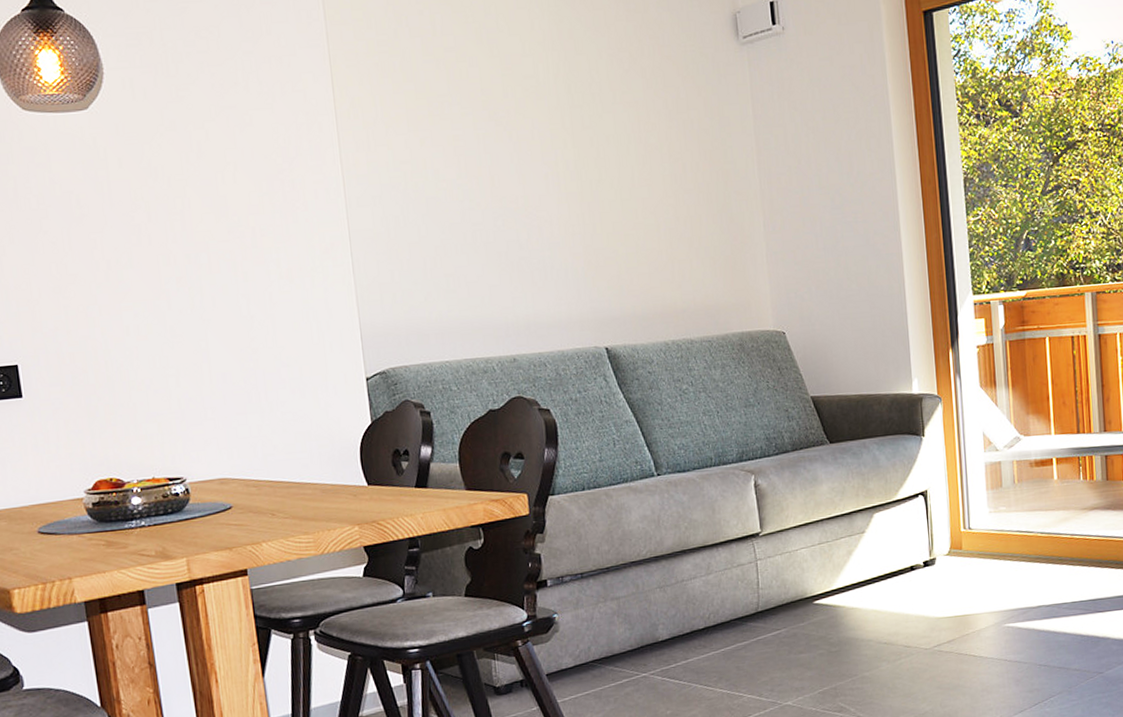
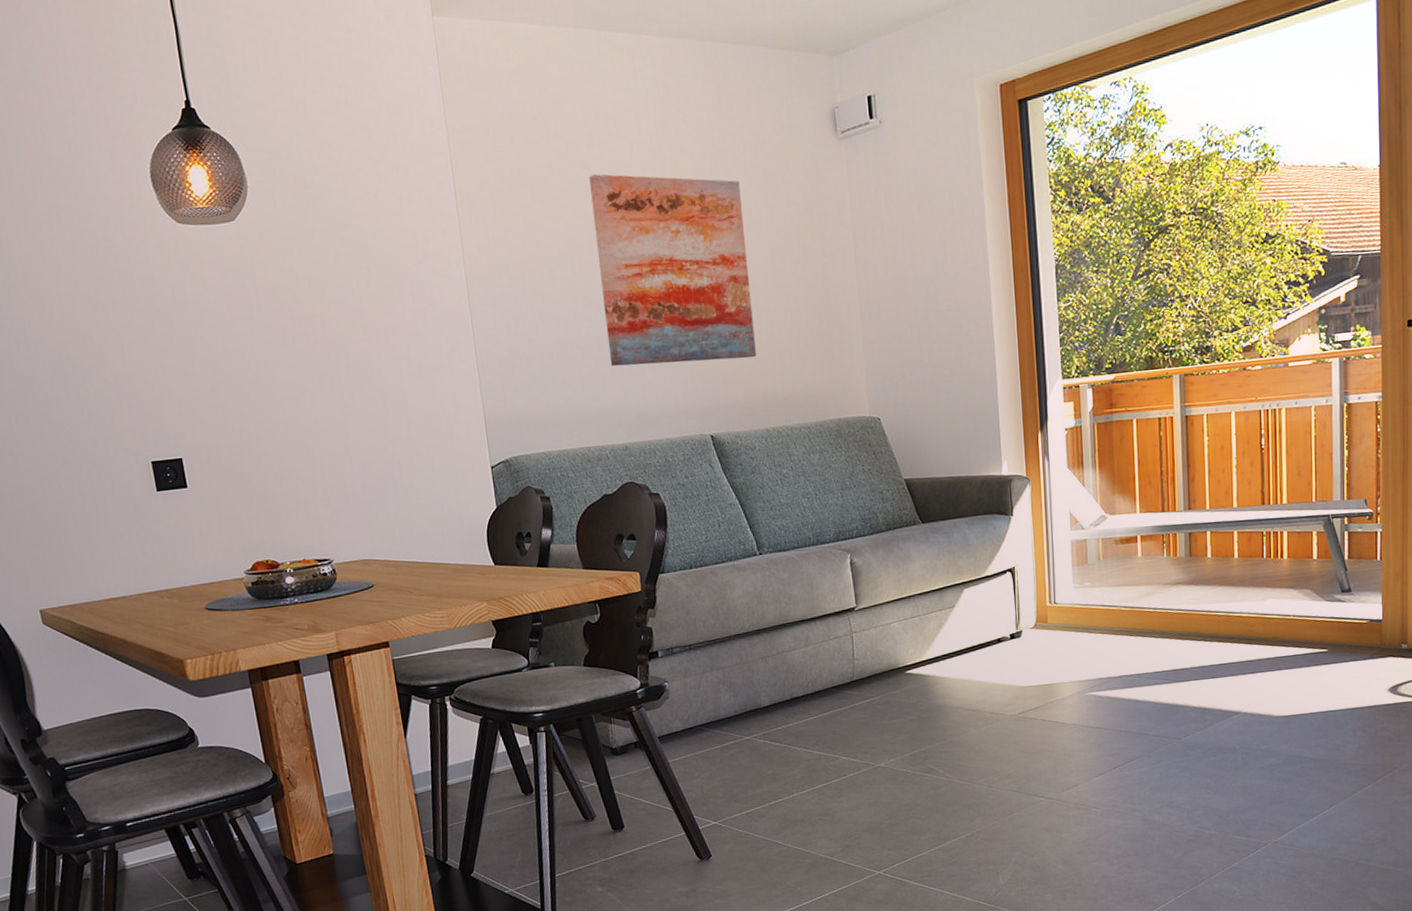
wall art: none [478,72,654,273] -> present [589,174,756,367]

